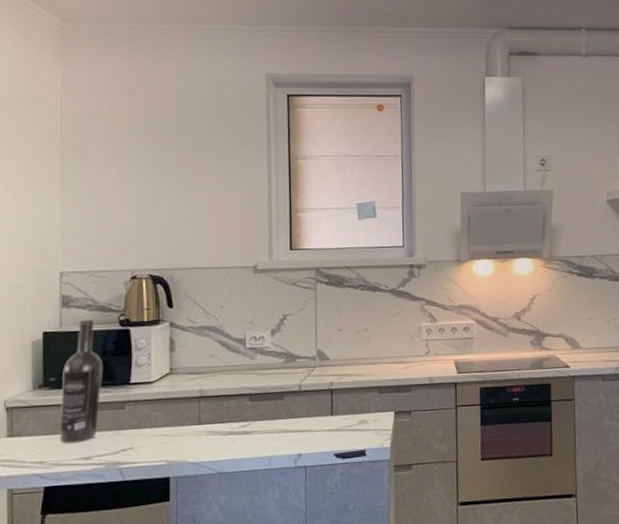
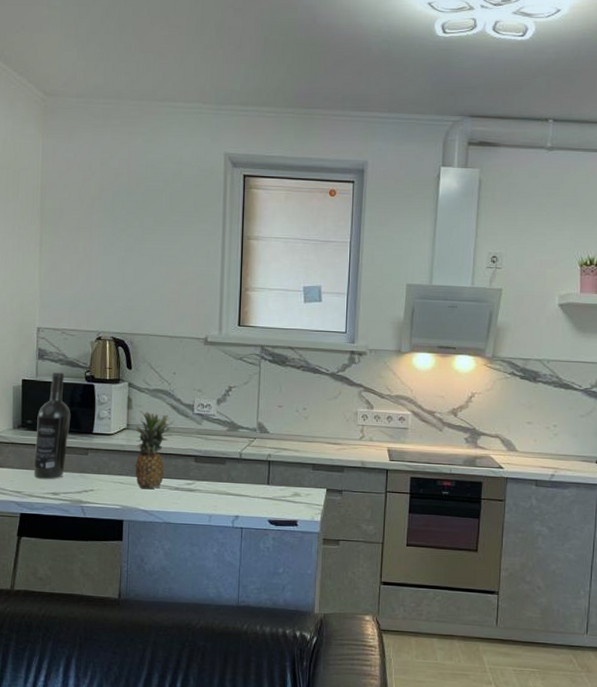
fruit: none [178,352,225,438] -> present [134,411,175,489]

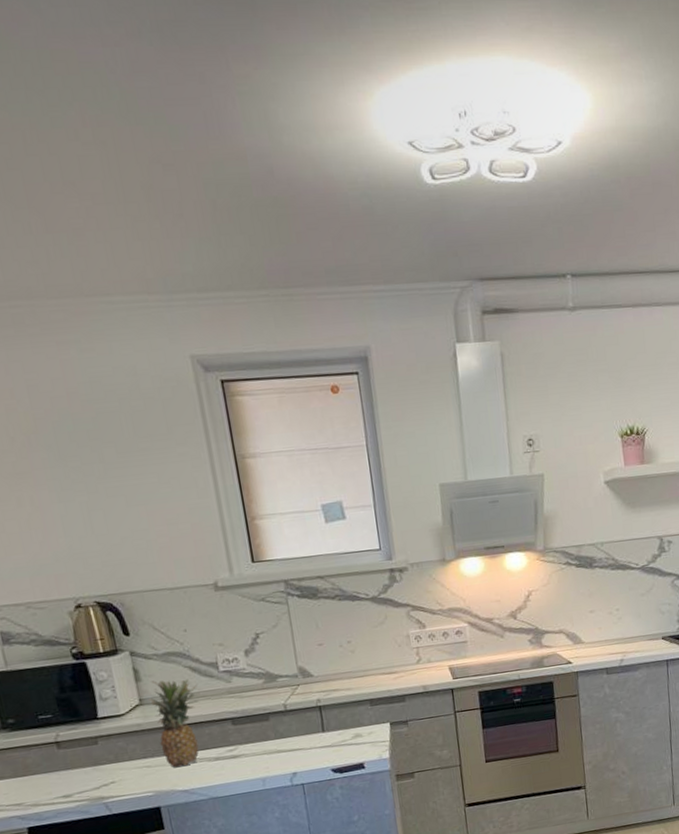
wine bottle: present [33,371,71,480] -> none [19,654,72,785]

